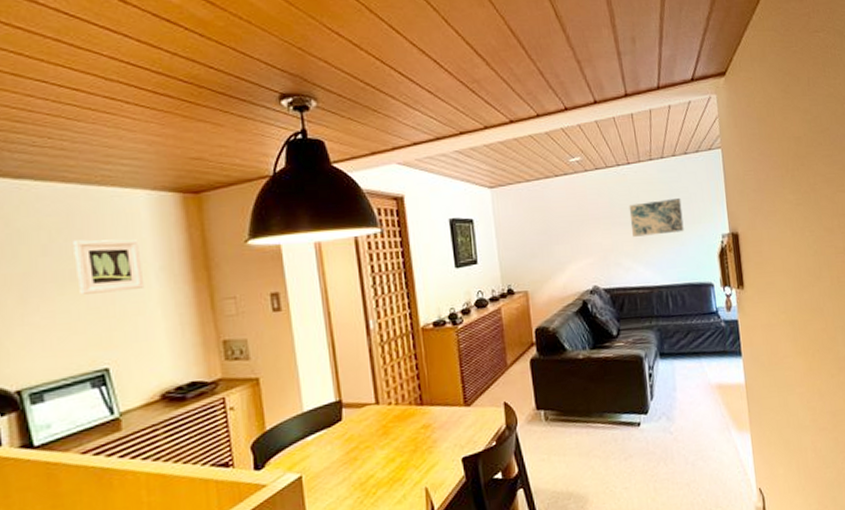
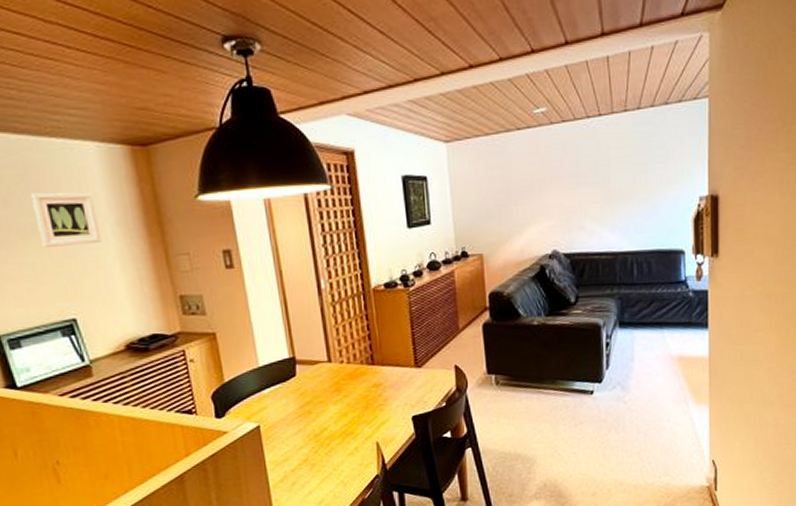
wall art: present [629,197,684,237] -> none [597,154,657,198]

